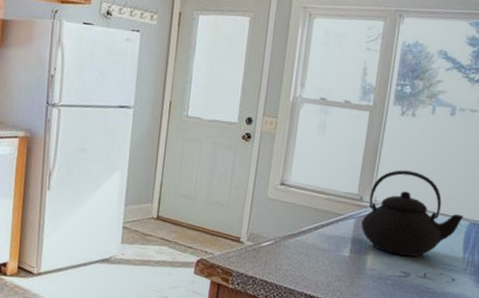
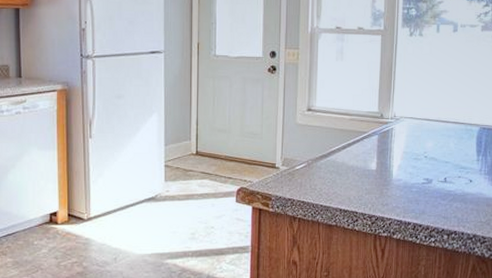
teapot: present [361,170,464,257] -> none [384,86,474,164]

